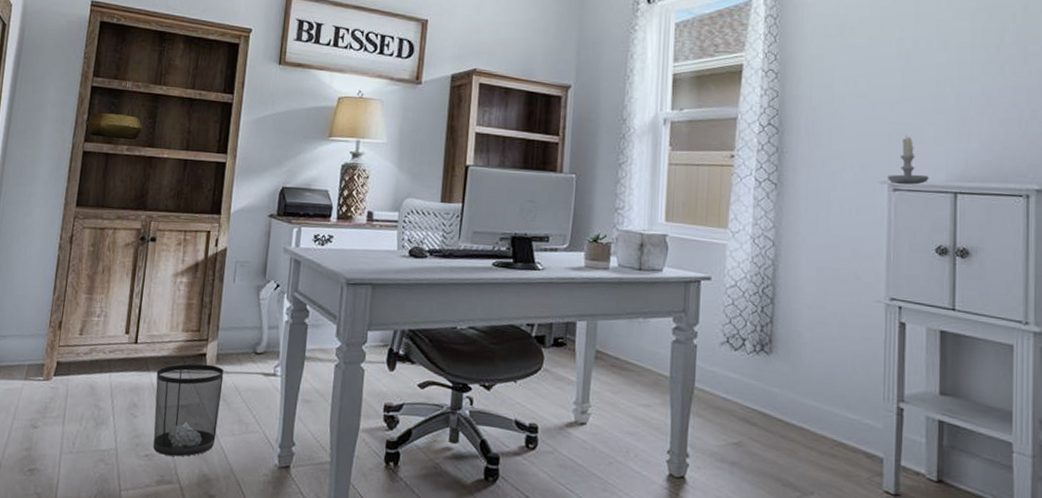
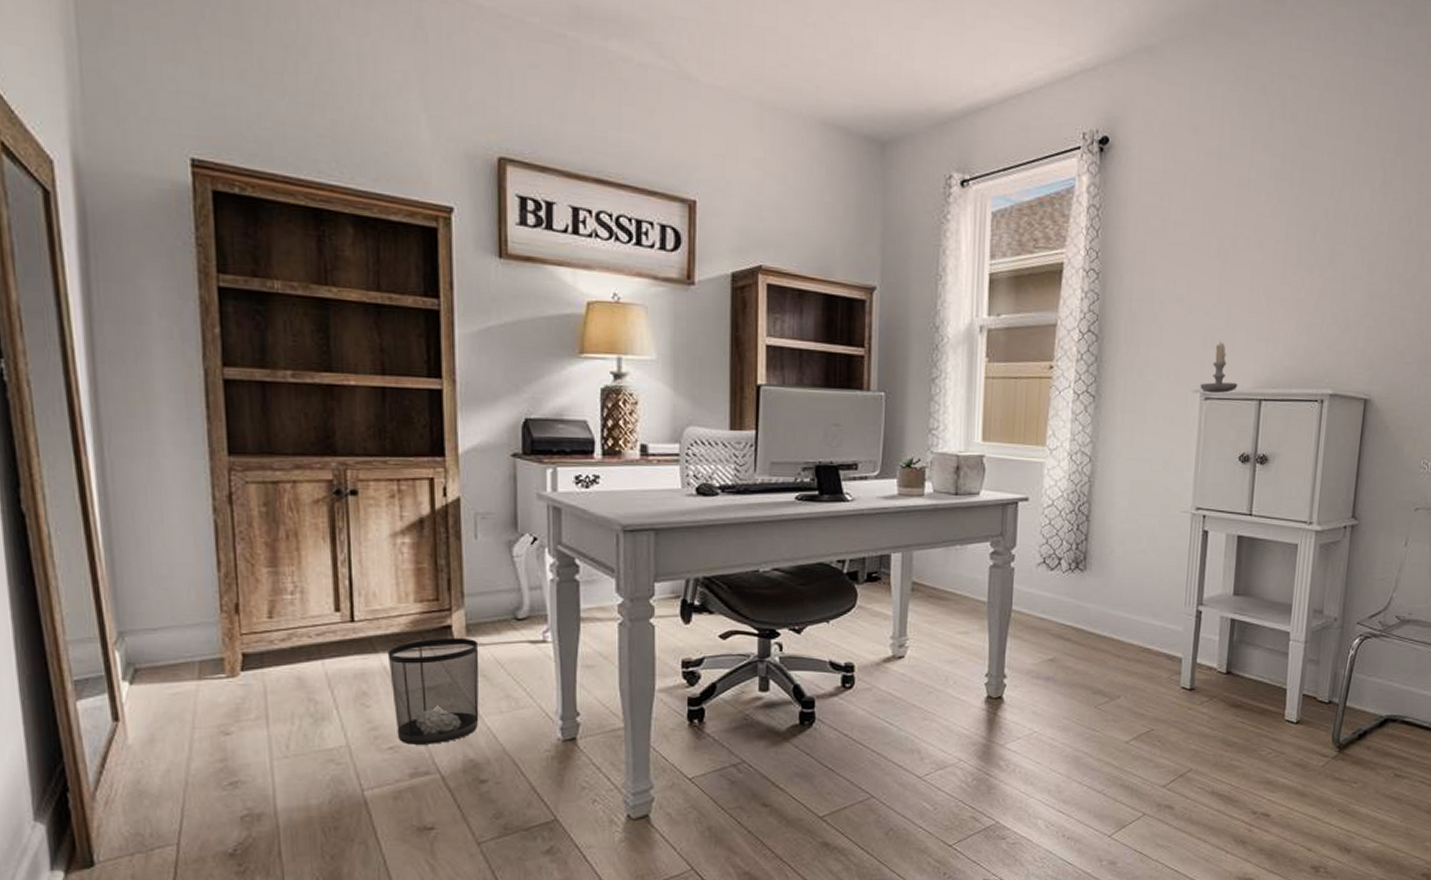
decorative bowl: present [86,112,143,140] -> none [219,325,310,362]

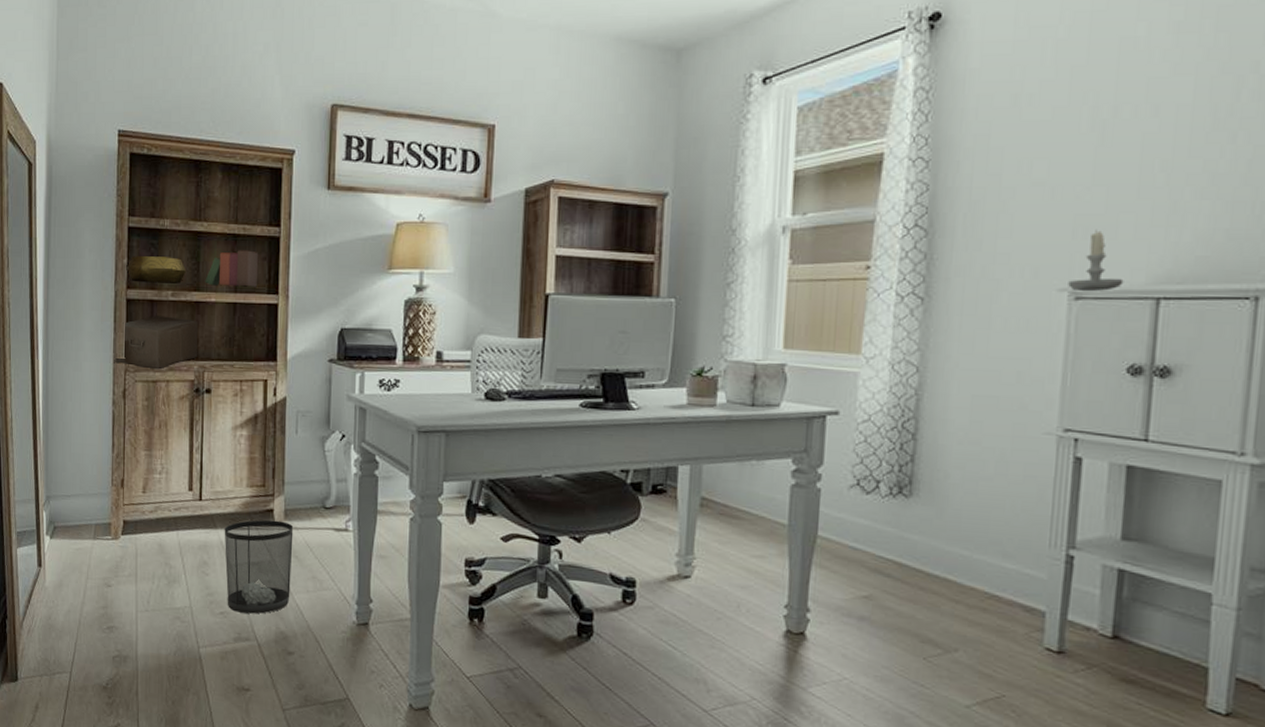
decorative box: none [212,401,334,466] -> present [115,316,198,369]
decorative bowl: none [219,325,310,362] -> present [126,256,186,284]
books: none [339,324,414,369] -> present [205,250,259,287]

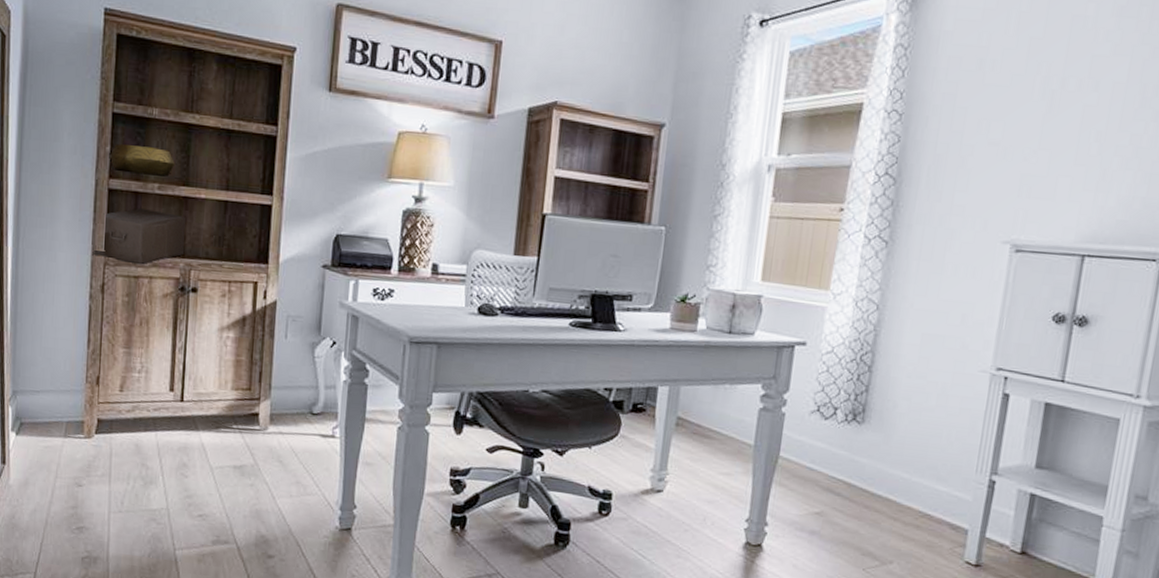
books: present [205,250,259,287] -> none [195,146,254,186]
waste bin: present [224,519,294,614] -> none [205,423,279,518]
candle: present [1068,230,1124,292] -> none [1011,190,1057,246]

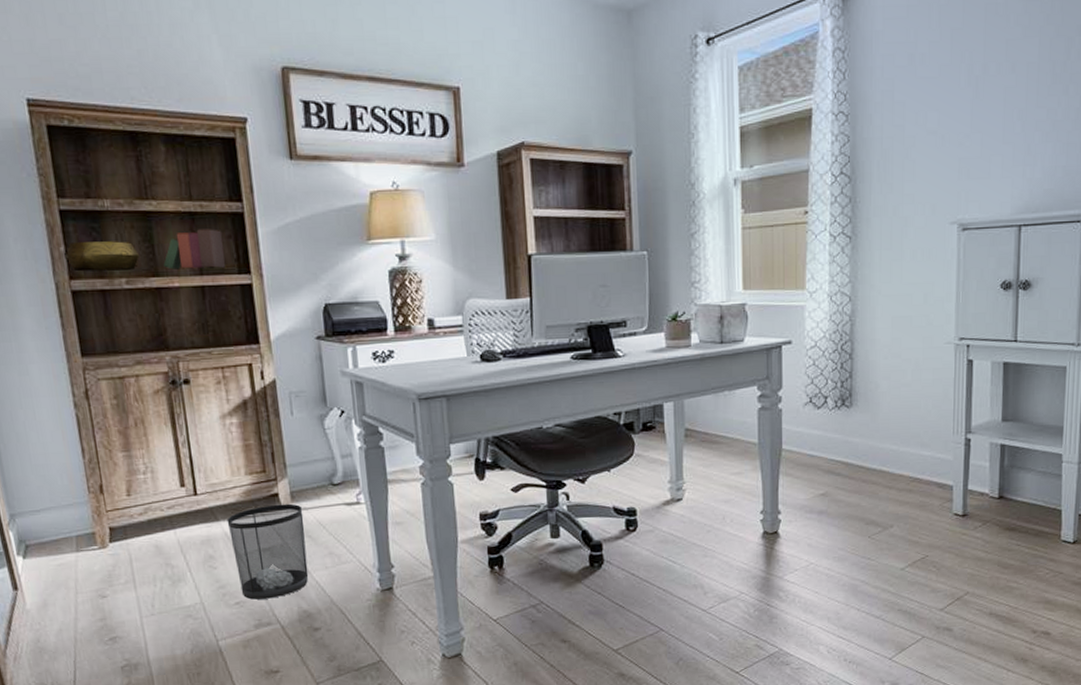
decorative box: present [93,208,186,264] -> none [69,306,167,364]
books: none [195,146,254,186] -> present [163,229,227,270]
waste bin: none [205,423,279,518] -> present [227,503,309,600]

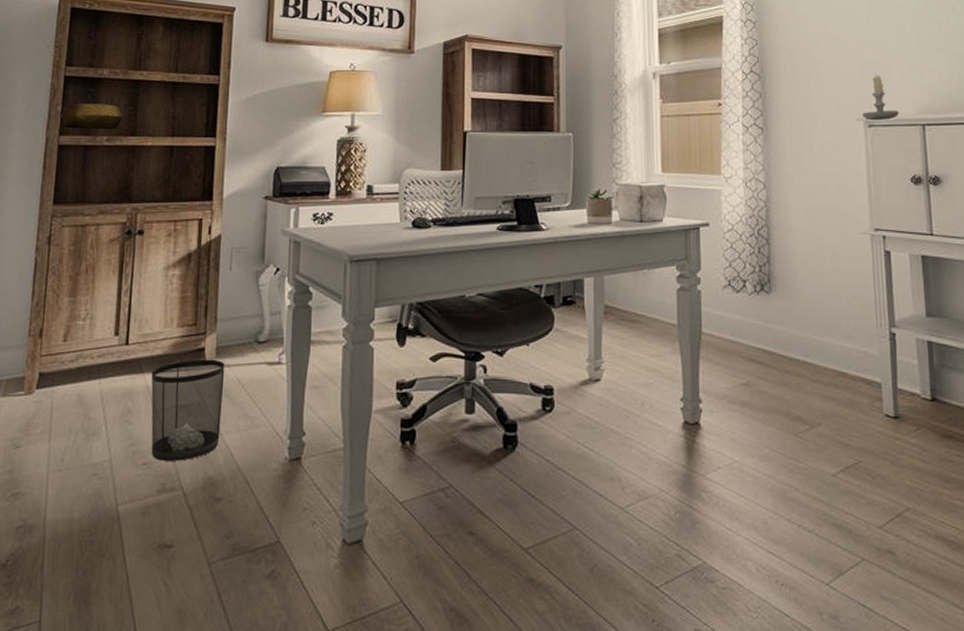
books: present [163,229,227,270] -> none [142,97,198,131]
candle: none [957,171,996,224] -> present [862,74,899,121]

